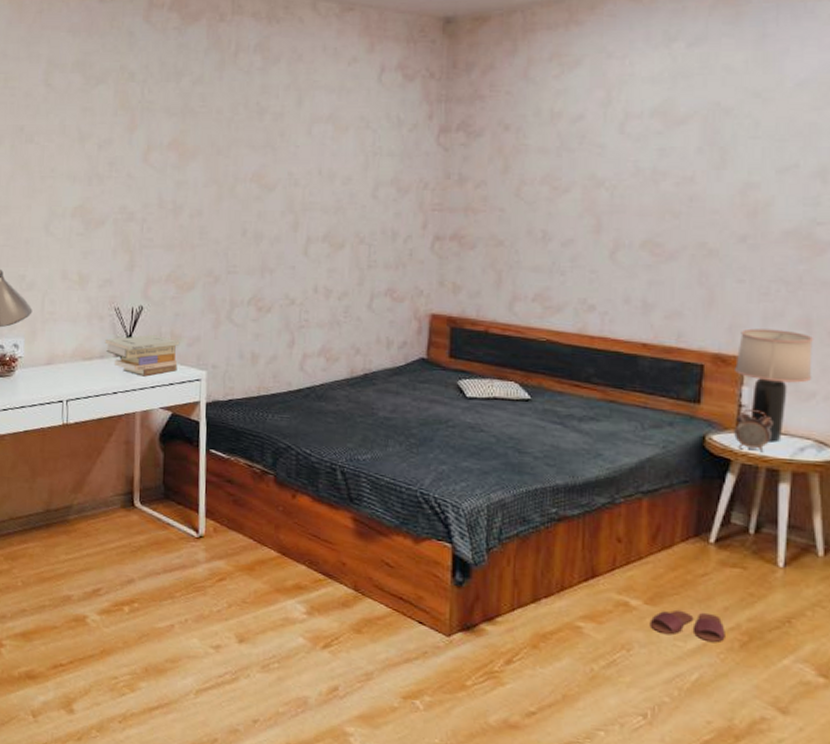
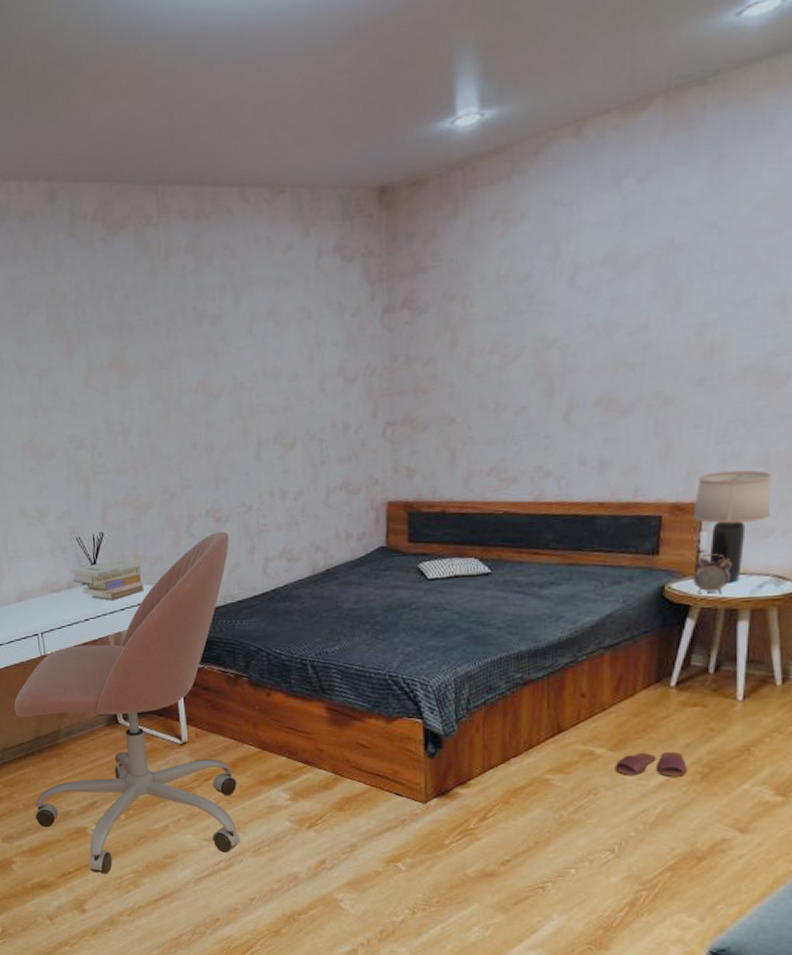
office chair: none [28,321,269,672] -> present [14,531,241,874]

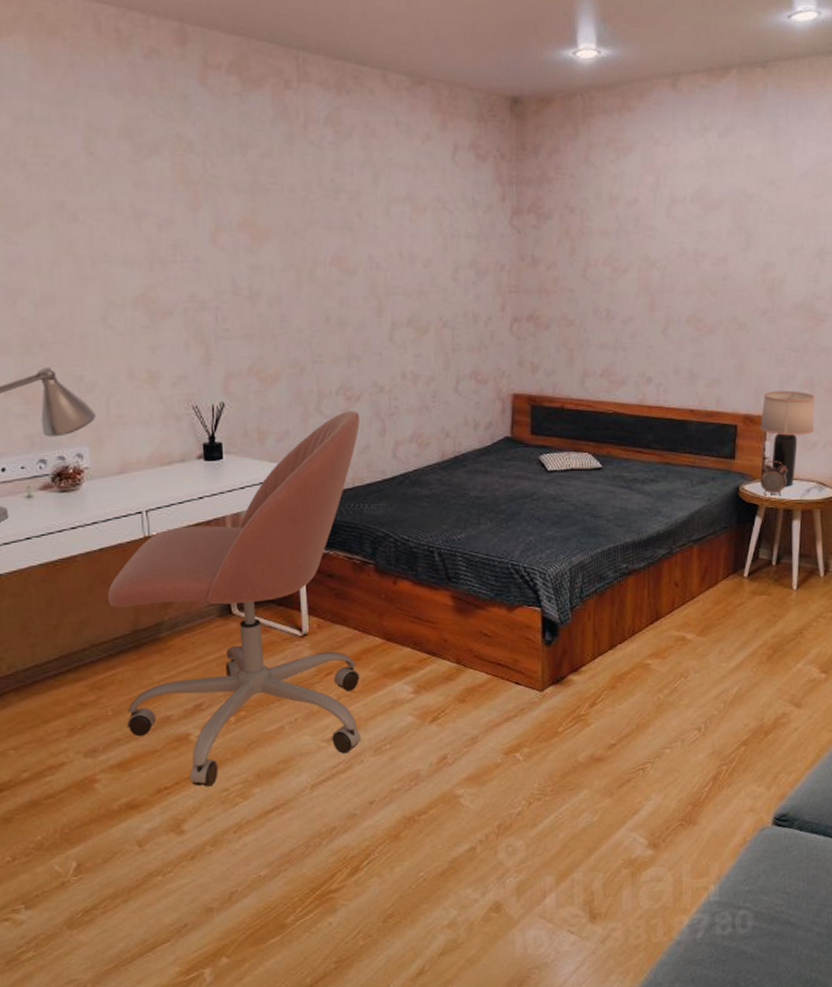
books: present [70,559,144,601] -> none [184,433,268,478]
slippers: present [614,751,687,777] -> none [701,635,757,659]

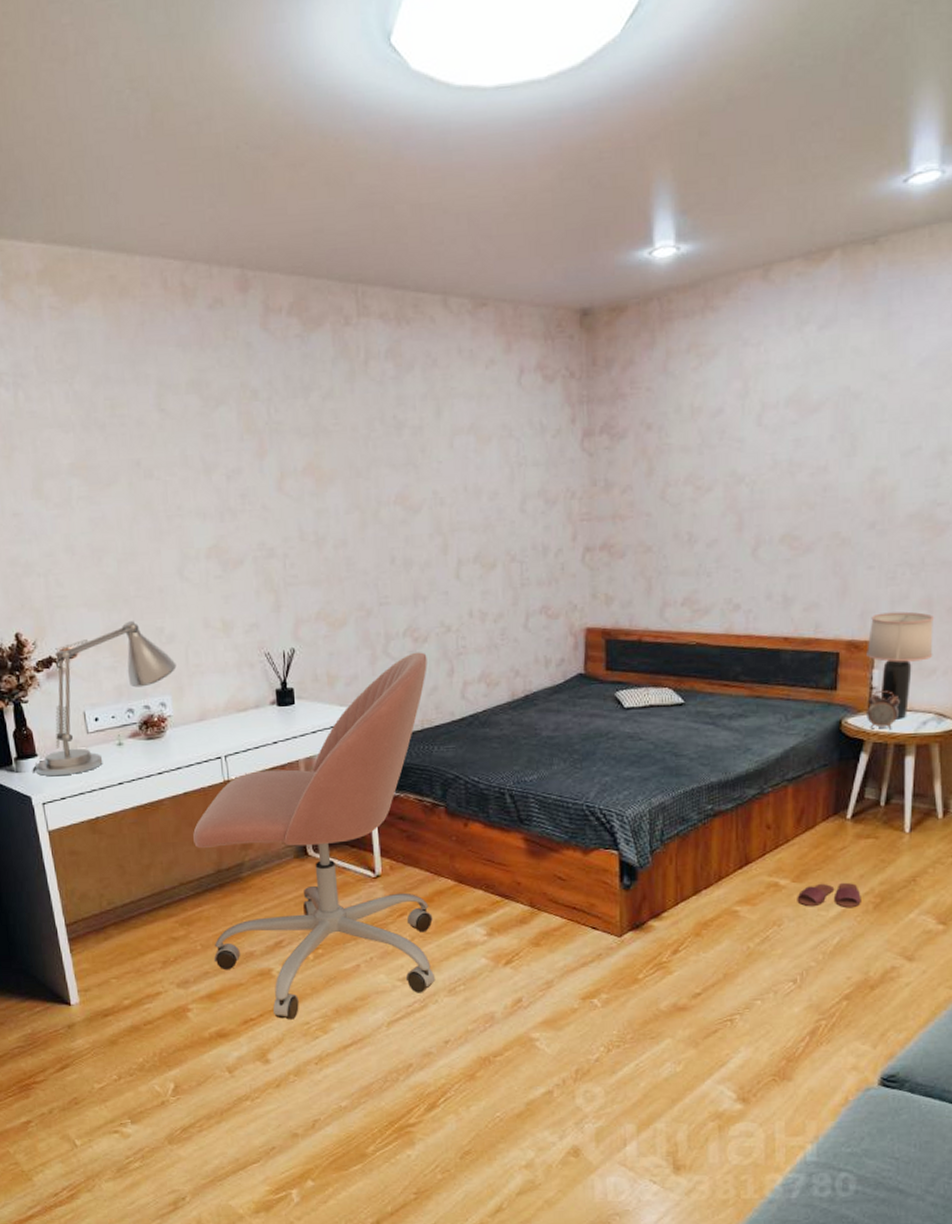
slippers: none [701,635,757,659] -> present [797,882,861,907]

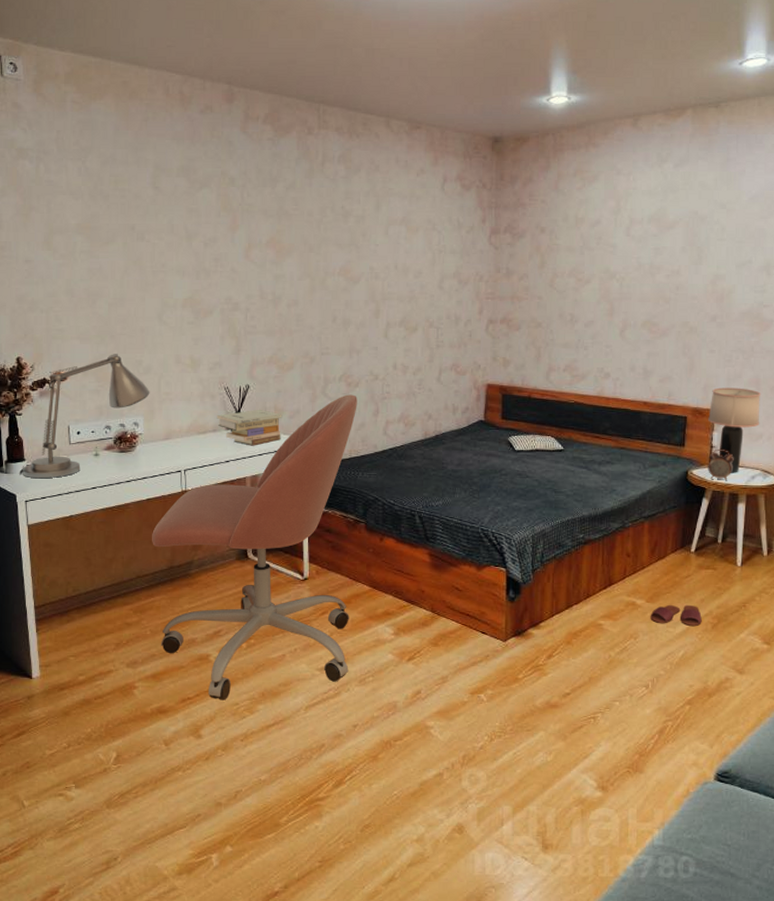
books: none [257,678,338,722] -> present [216,410,282,446]

